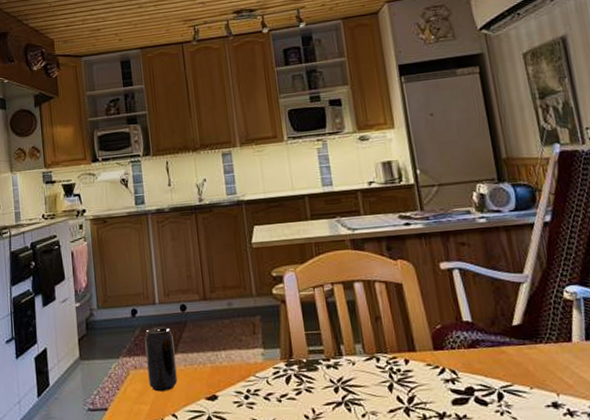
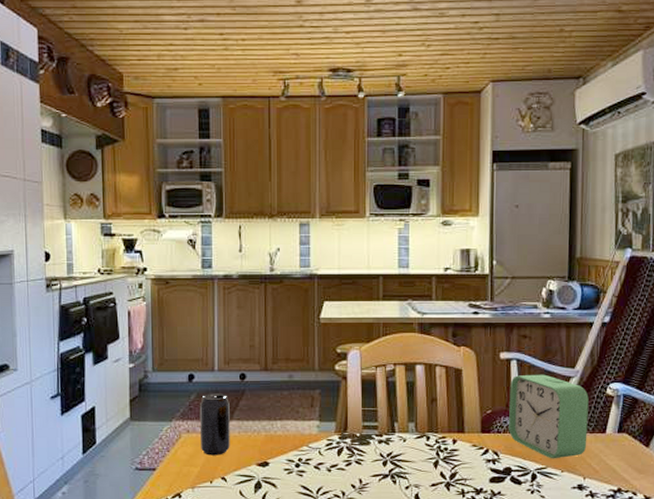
alarm clock: none [456,282,554,375] -> present [509,374,589,459]

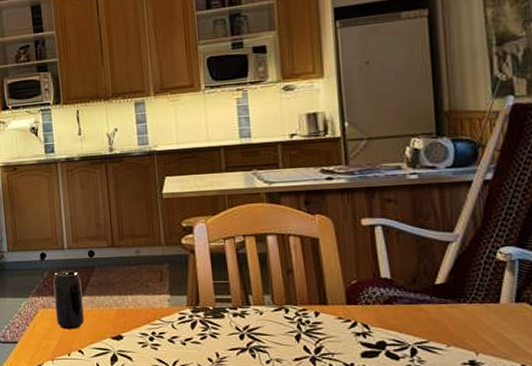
alarm clock: present [509,374,589,459] -> none [376,240,477,332]

